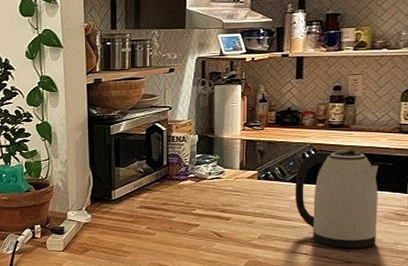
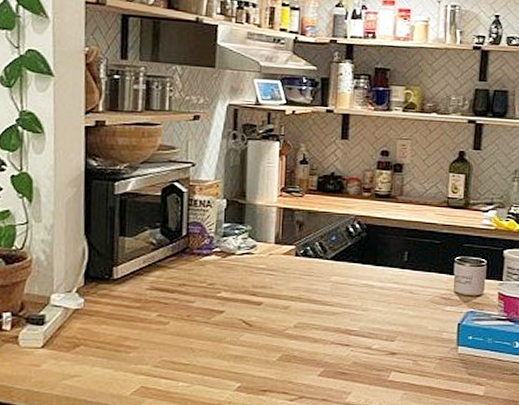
kettle: present [295,150,379,249] -> none [336,224,426,338]

